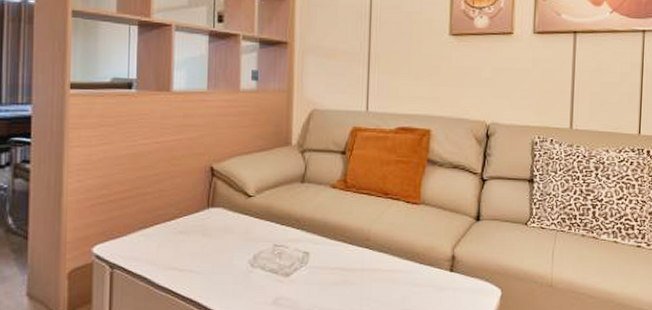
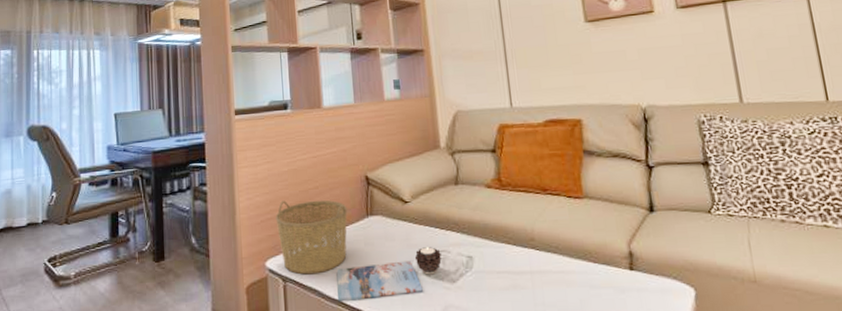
basket: none [107,186,187,262] -> present [275,200,348,275]
magazine: none [168,253,256,291] -> present [336,260,423,302]
candle: none [251,240,278,268] -> present [414,246,442,275]

